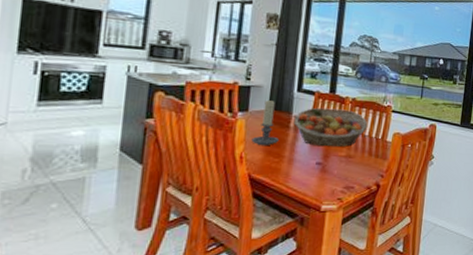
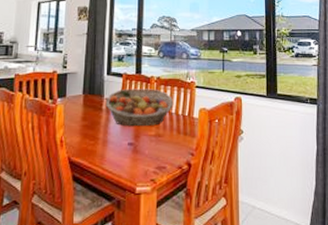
candle holder: present [251,100,279,146] -> none [70,86,93,129]

